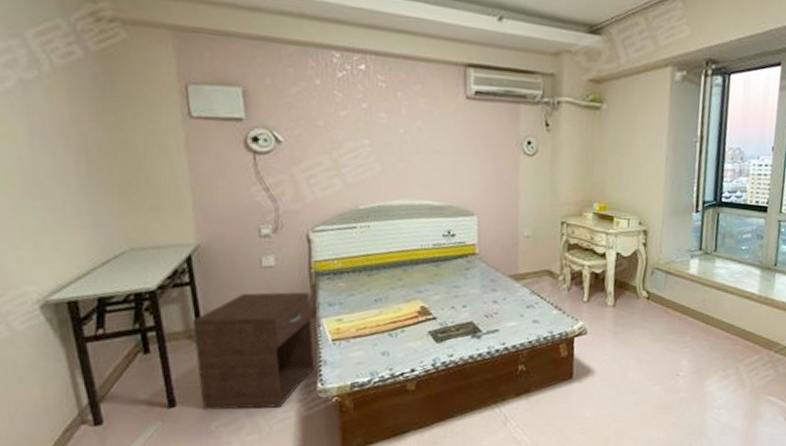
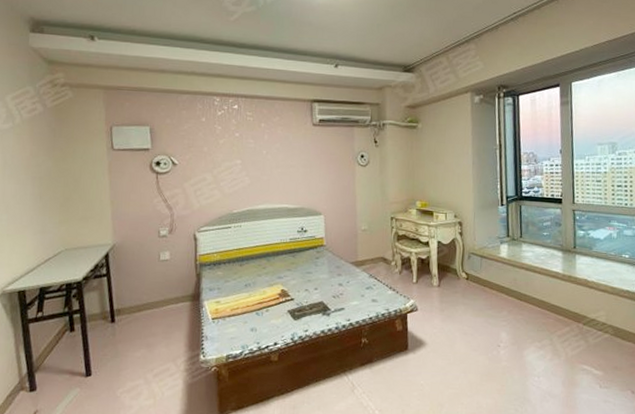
nightstand: present [193,292,315,411] -> none [107,279,199,379]

